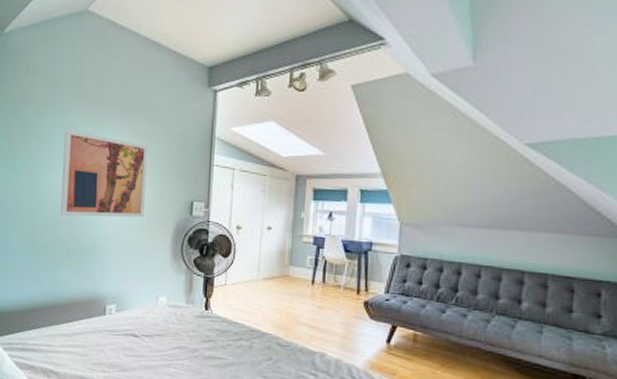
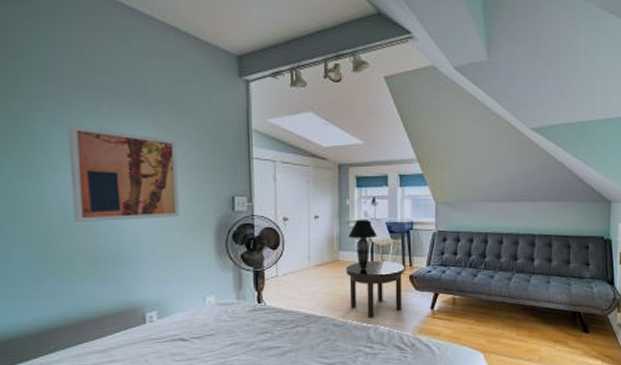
side table: none [295,280,359,343] -> present [346,260,404,318]
table lamp: none [301,234,331,290] -> present [348,219,377,271]

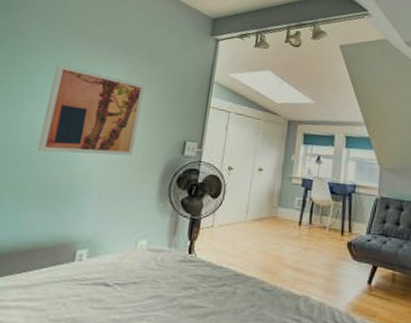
side table: present [346,260,404,318] -> none [282,221,343,286]
table lamp: present [348,219,377,271] -> none [289,176,318,232]

